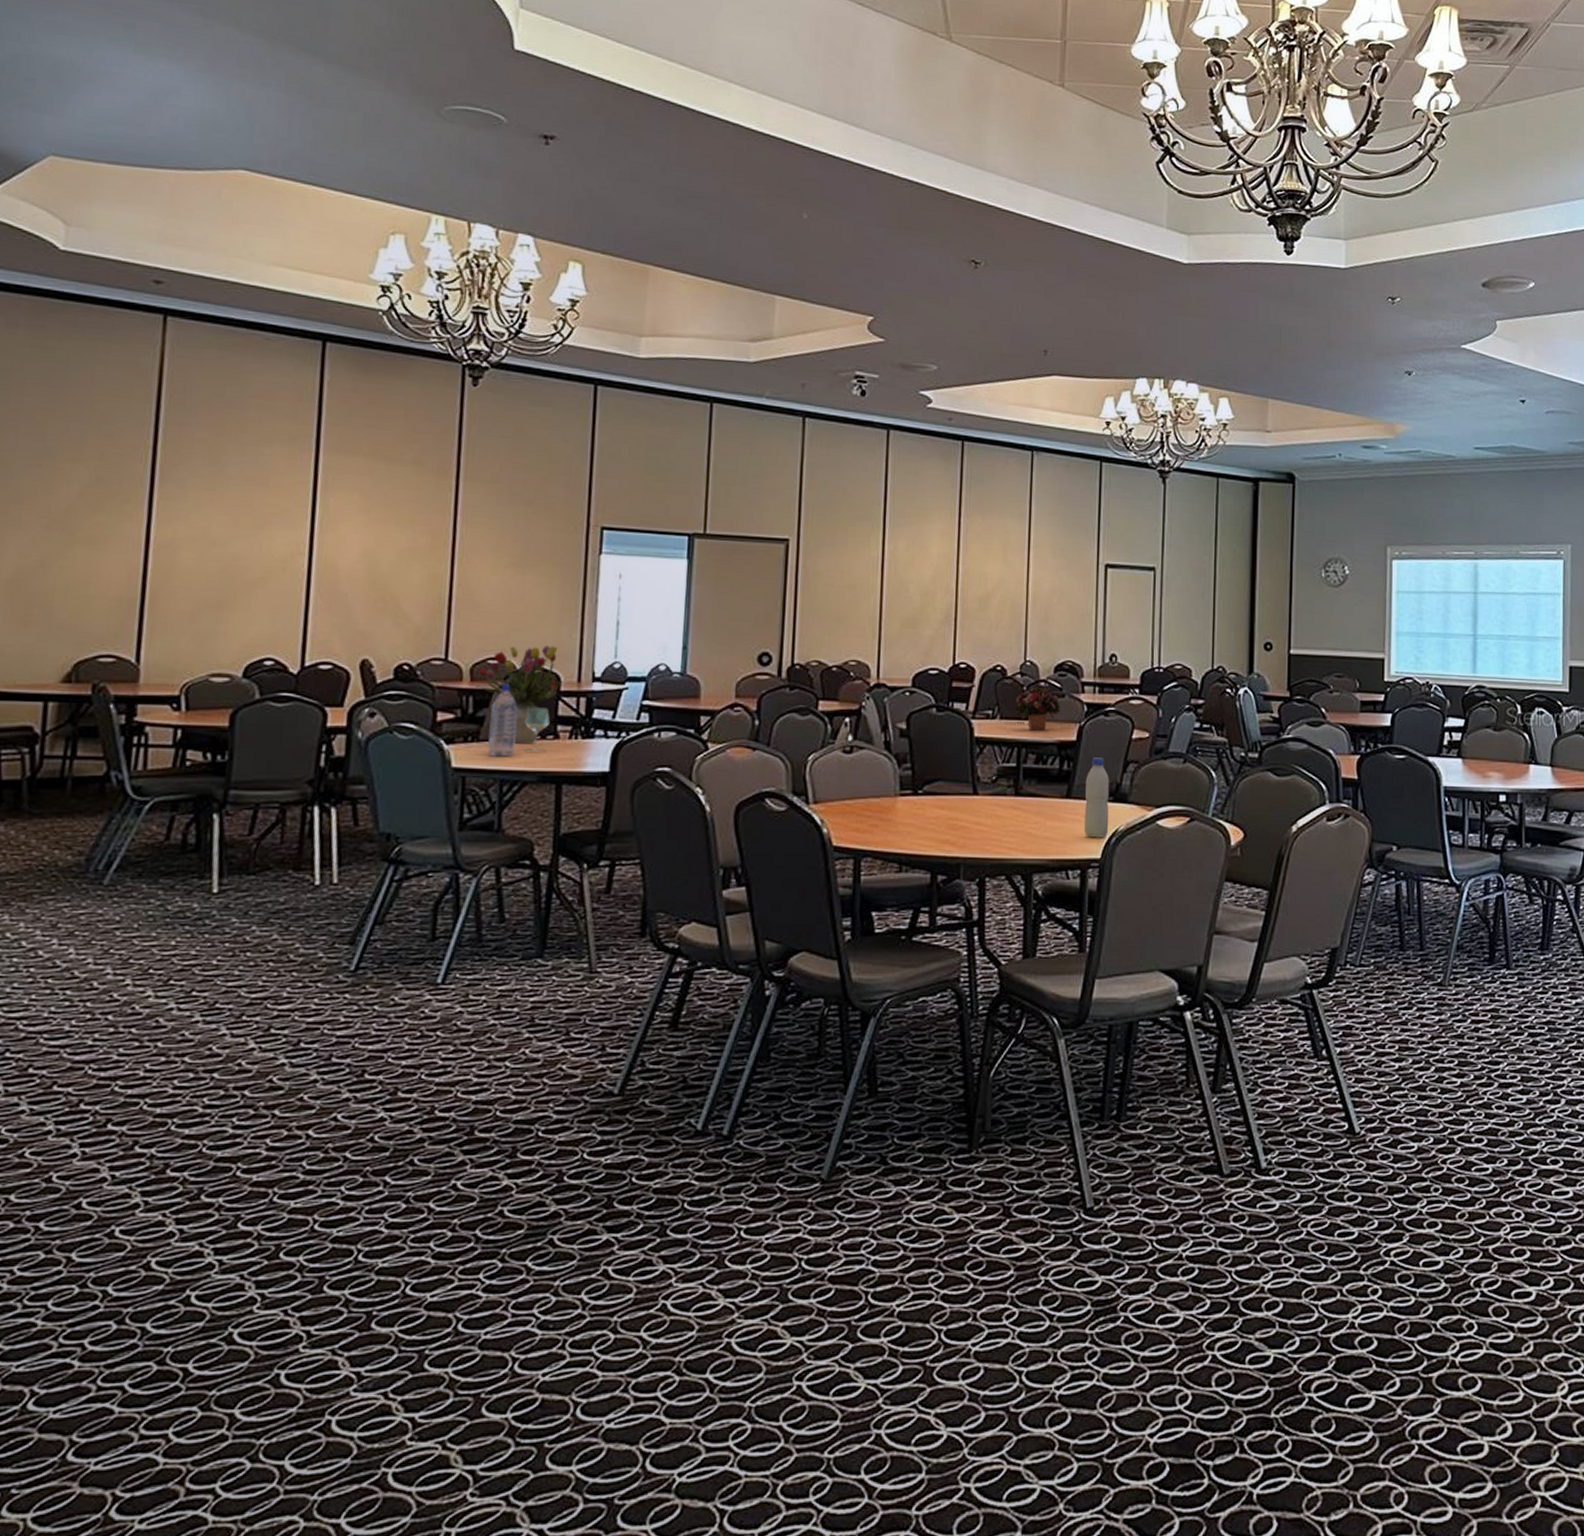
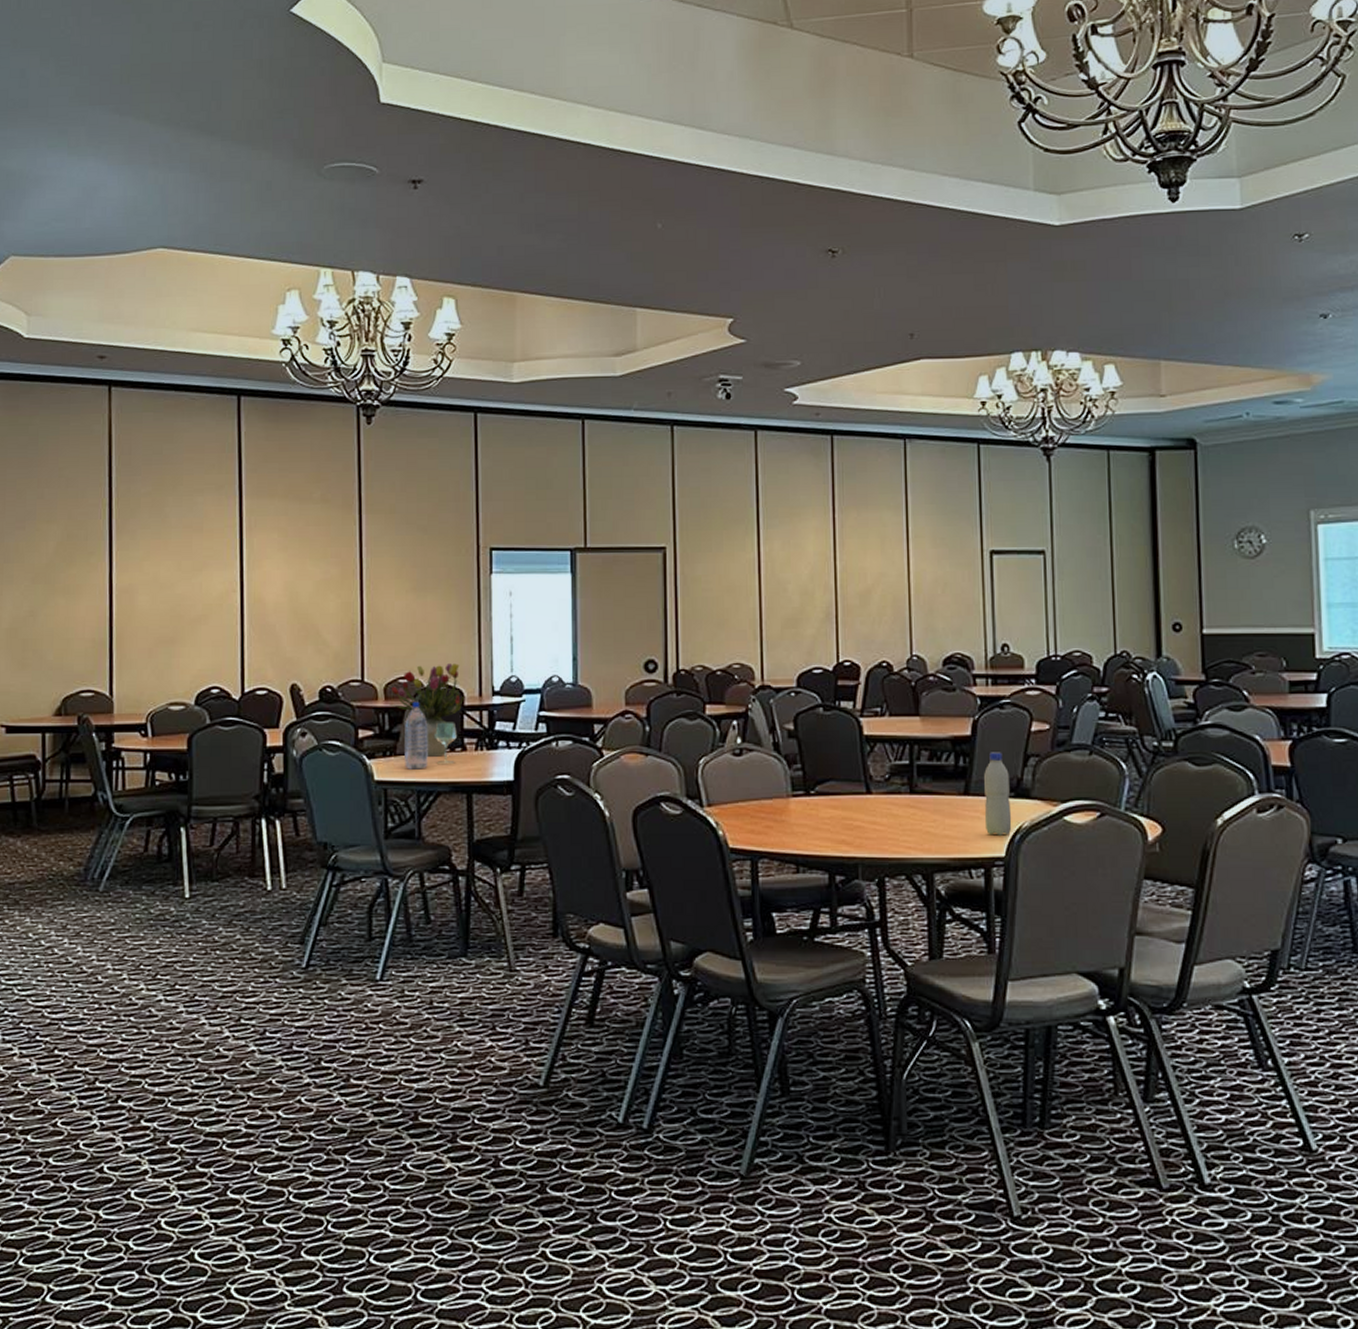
bouquet: present [1014,688,1060,731] -> none [903,682,952,727]

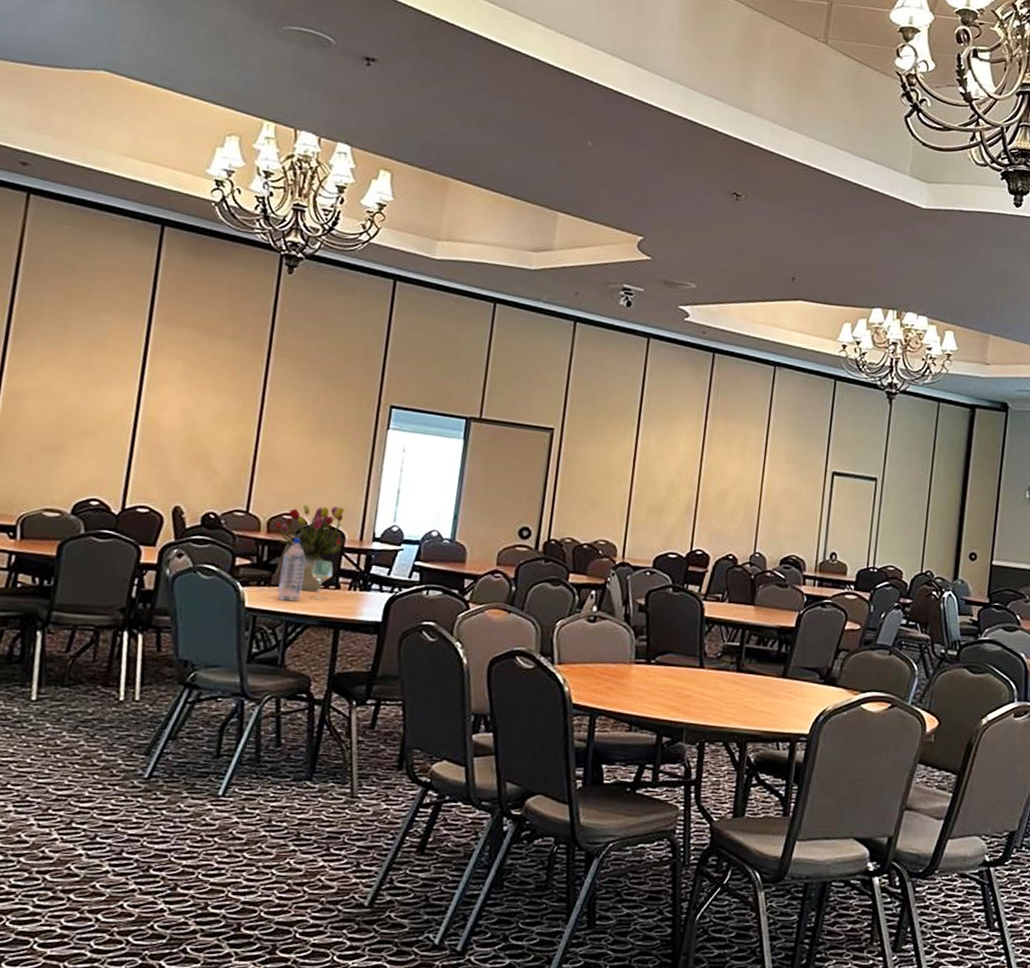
water bottle: present [984,752,1012,836] -> none [796,643,822,716]

